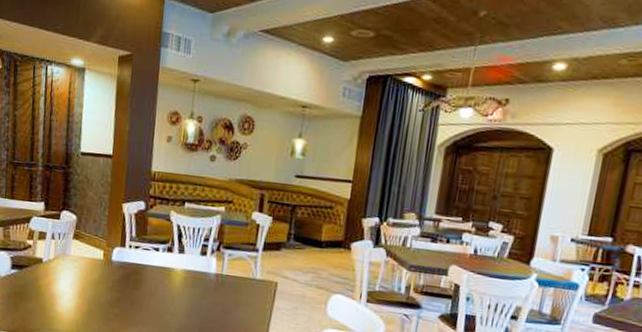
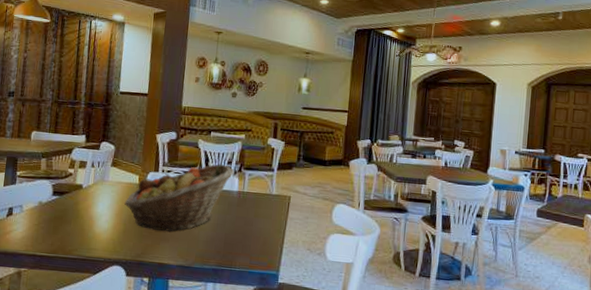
fruit basket: none [88,240,212,316] -> present [124,164,235,231]

